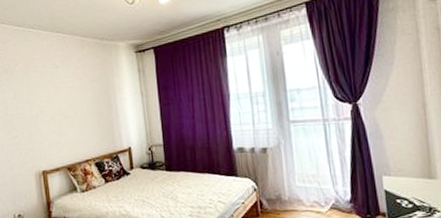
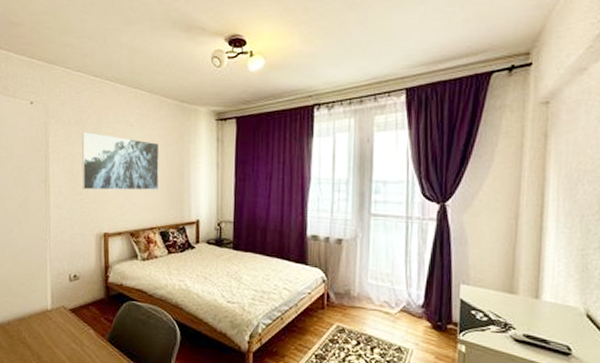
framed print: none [11,78,90,133] -> present [81,131,160,191]

